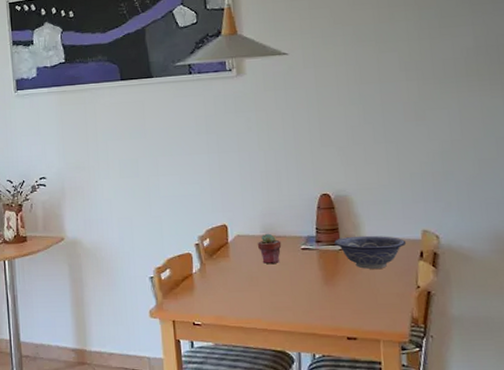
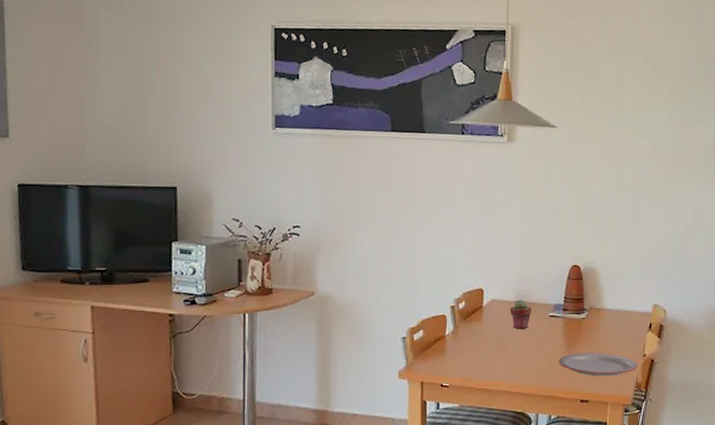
plate: none [318,285,412,312] -> present [559,353,638,377]
decorative bowl: present [334,235,407,269] -> none [579,306,639,337]

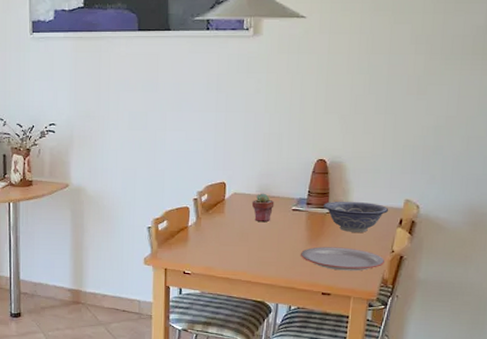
decorative bowl: none [579,306,639,337] -> present [323,201,389,232]

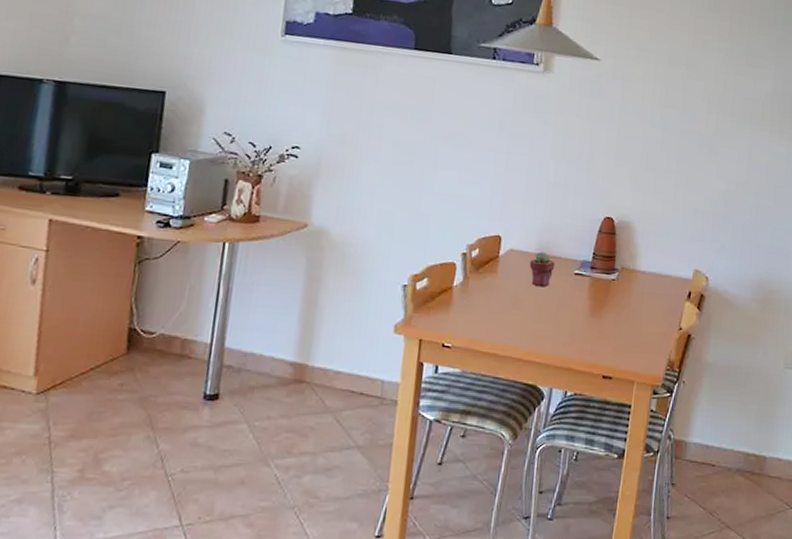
plate: present [301,246,386,271] -> none [581,319,673,351]
decorative bowl: present [323,201,389,232] -> none [609,266,678,305]

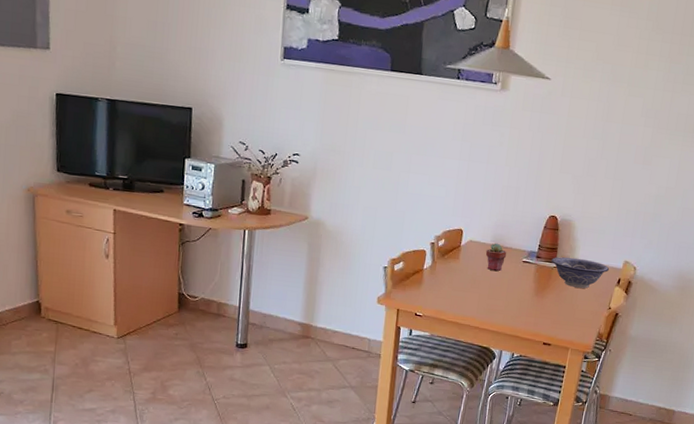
decorative bowl: none [609,266,678,305] -> present [551,256,610,289]

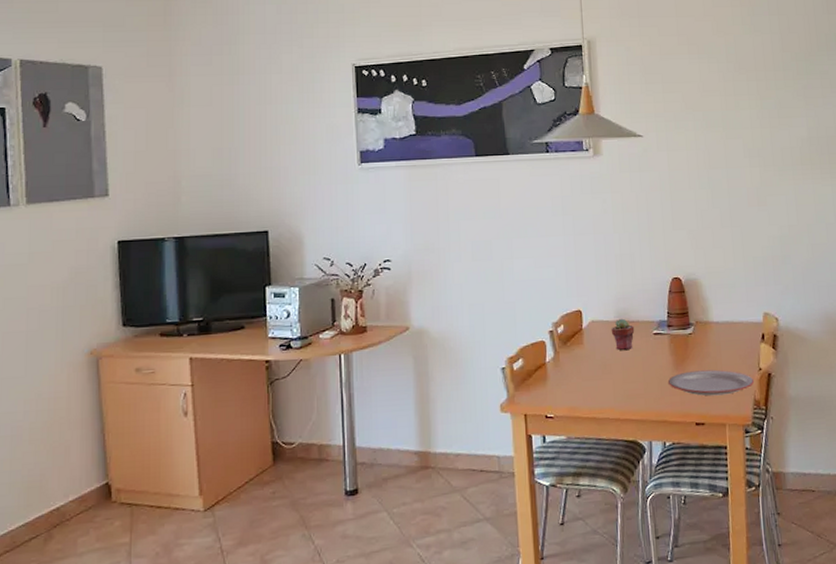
plate: none [527,298,603,325] -> present [668,369,755,396]
decorative bowl: present [551,256,610,289] -> none [684,318,750,353]

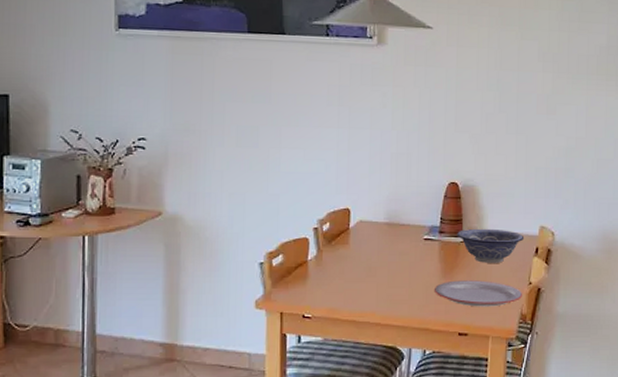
potted succulent: present [611,318,635,350] -> none [379,220,405,253]
decorative bowl: none [684,318,750,353] -> present [457,228,525,263]

